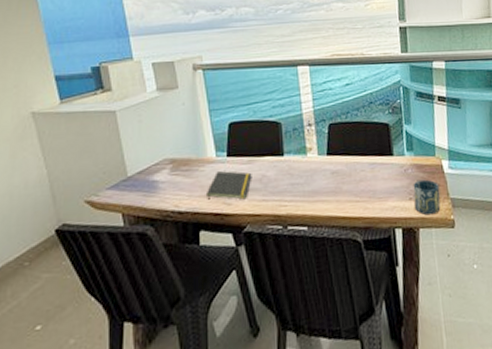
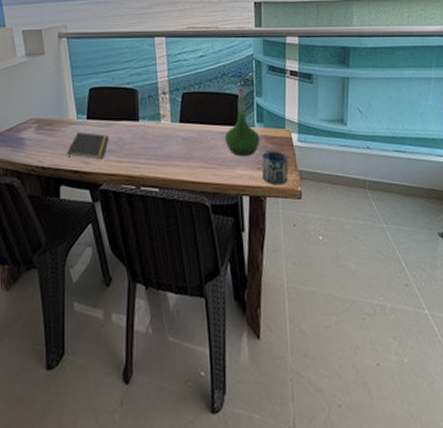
vase: none [374,115,411,187] -> present [224,87,261,156]

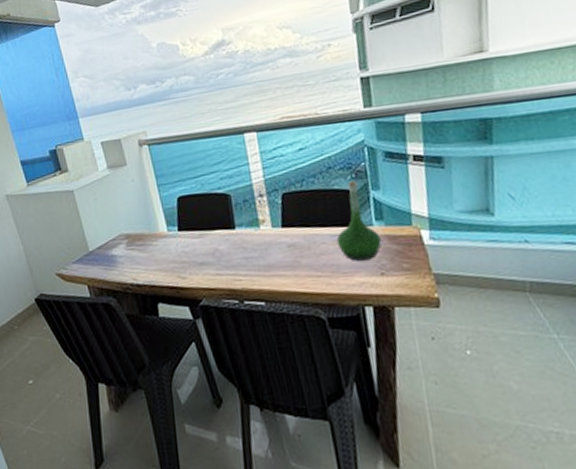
notepad: present [66,131,109,159] -> none [160,244,205,274]
cup: present [261,150,288,185] -> none [384,252,421,293]

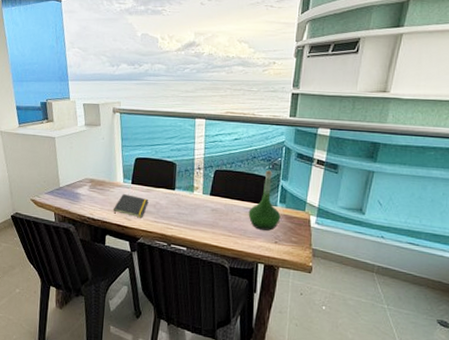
notepad: none [160,244,205,274] -> present [112,193,149,217]

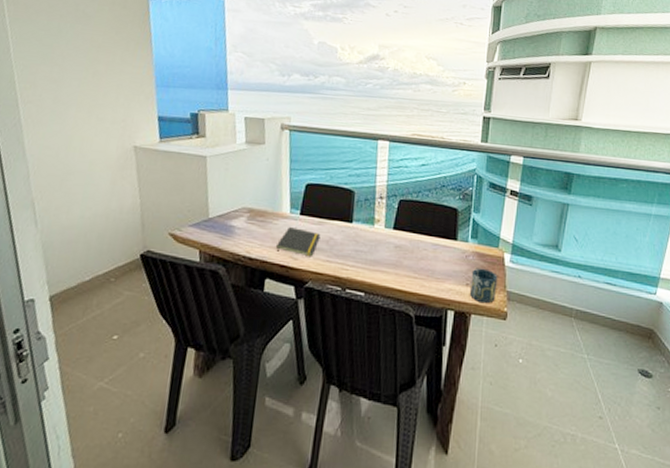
vase: present [248,170,281,231] -> none [436,200,473,271]
cup: none [279,228,304,259] -> present [470,268,498,304]

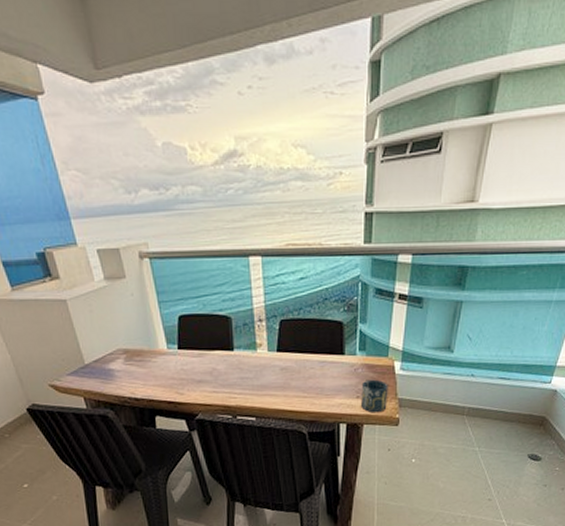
notepad: present [275,226,321,256] -> none [159,362,203,389]

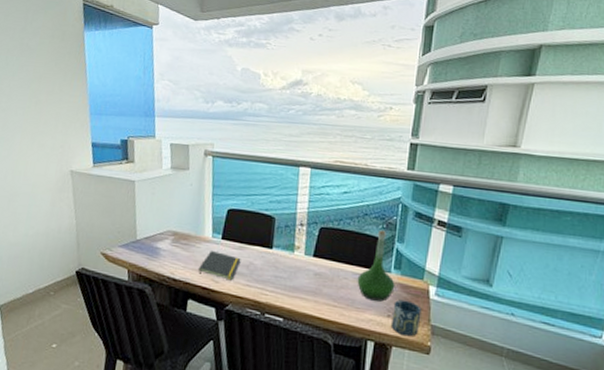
notepad: none [159,362,203,389] -> present [198,250,241,280]
vase: none [324,313,361,385] -> present [357,230,395,302]

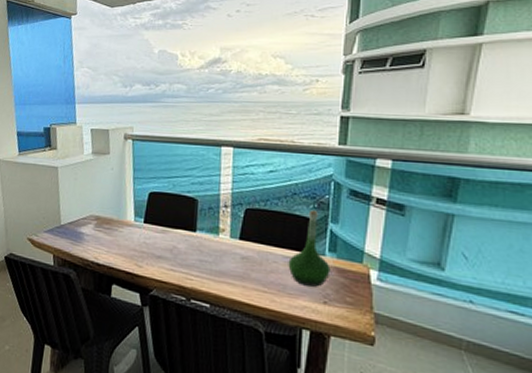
notepad: present [198,250,241,280] -> none [121,234,164,264]
cup: present [392,299,422,337] -> none [329,285,362,326]

